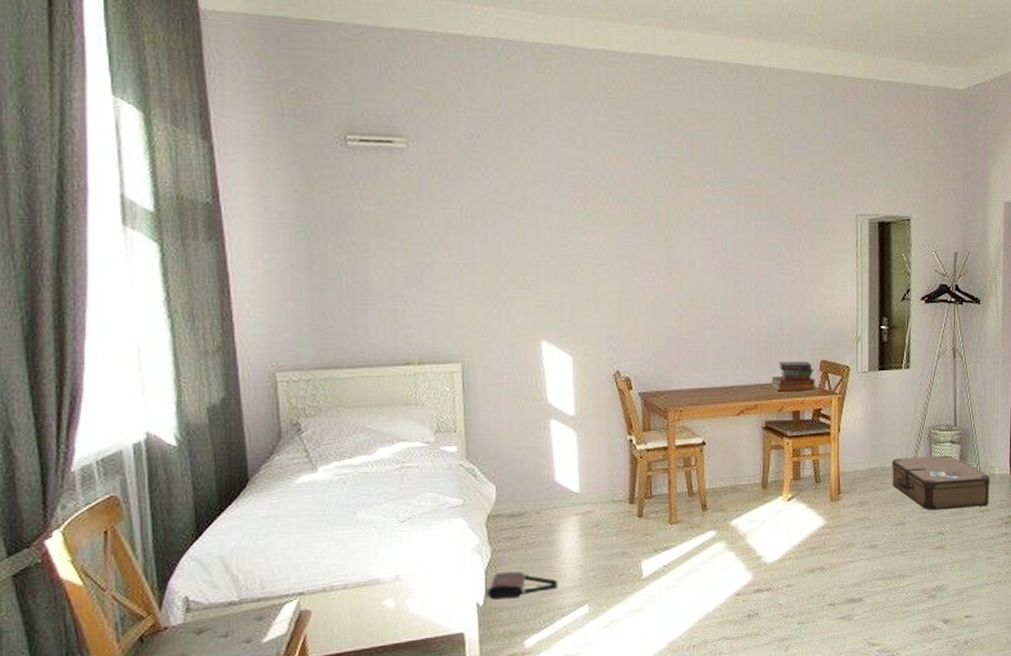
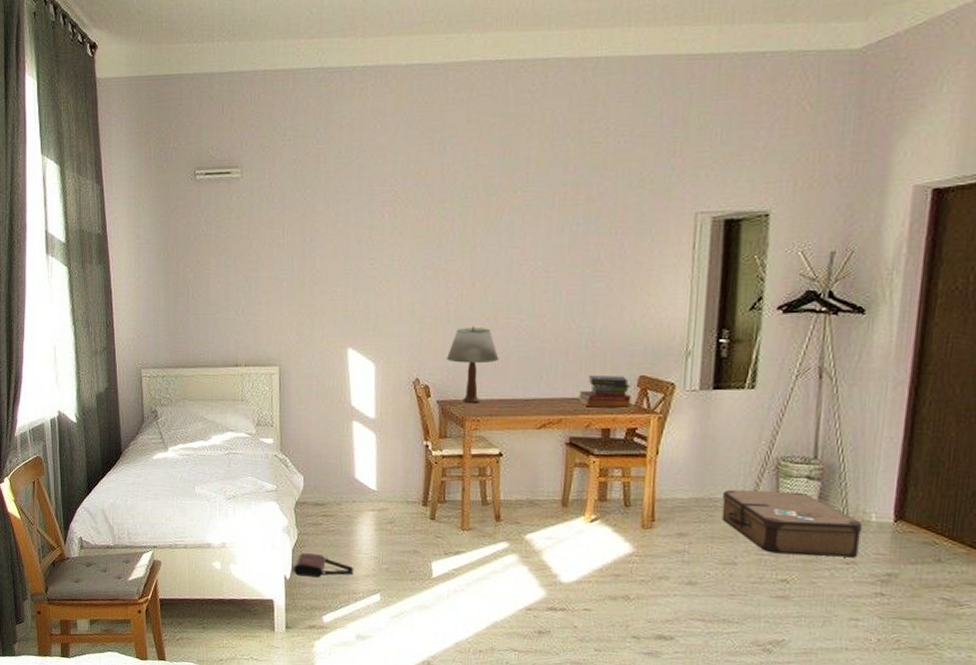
table lamp: none [646,316,698,393] -> present [446,326,499,403]

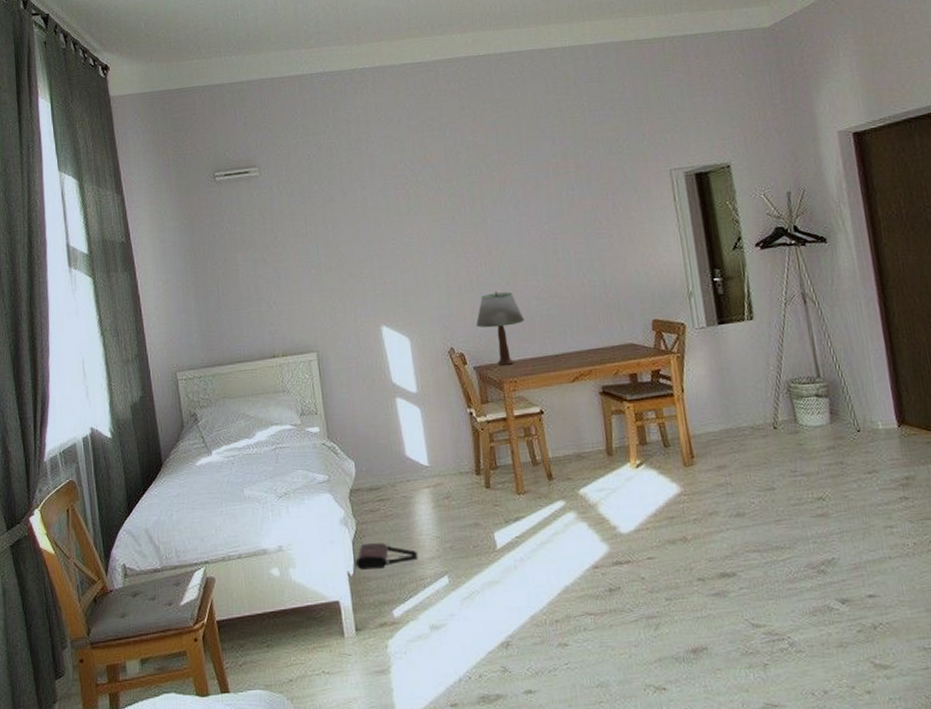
books: present [578,375,631,408] -> none [602,322,651,356]
suitcase: present [722,489,863,558] -> none [748,410,877,473]

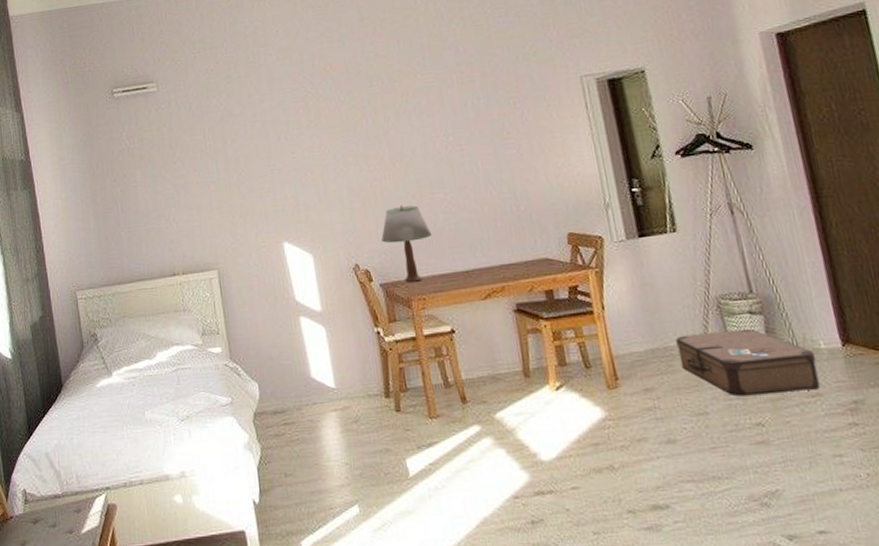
shoulder bag: present [356,543,418,570] -> none [262,469,327,498]
suitcase: none [748,410,877,473] -> present [676,328,820,397]

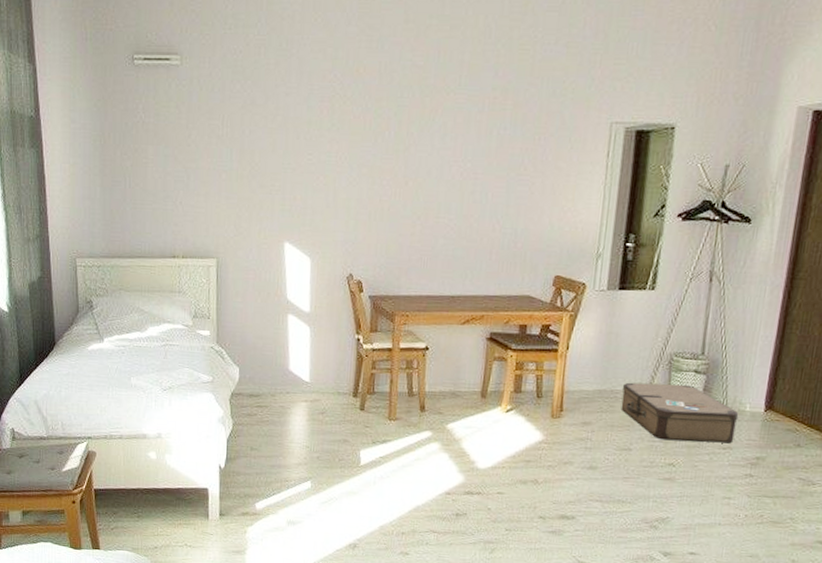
table lamp: present [381,205,432,283] -> none [378,224,428,299]

